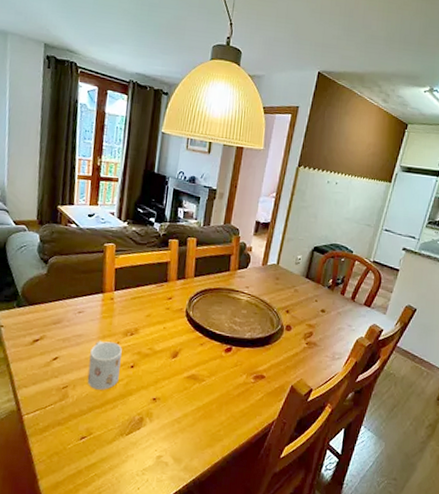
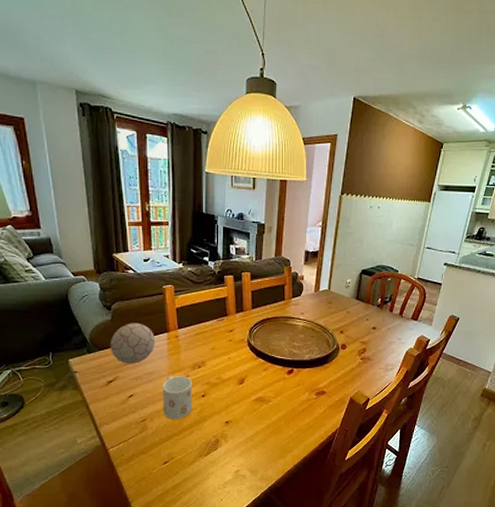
decorative ball: none [41,279,89,324] -> present [110,323,155,364]

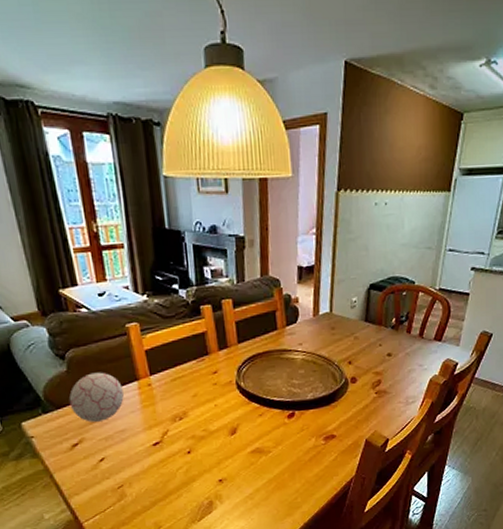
mug: present [163,376,192,419] -> none [138,431,177,483]

